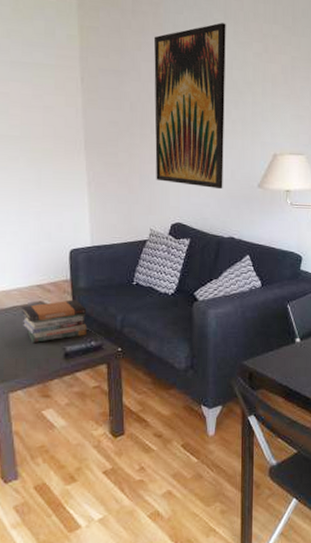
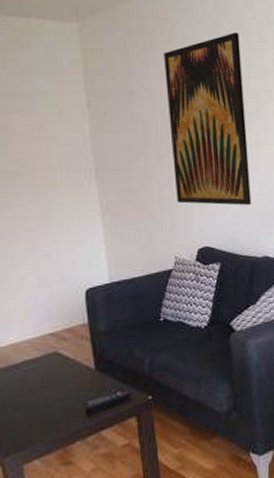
book stack: present [22,299,87,343] -> none [34,345,111,401]

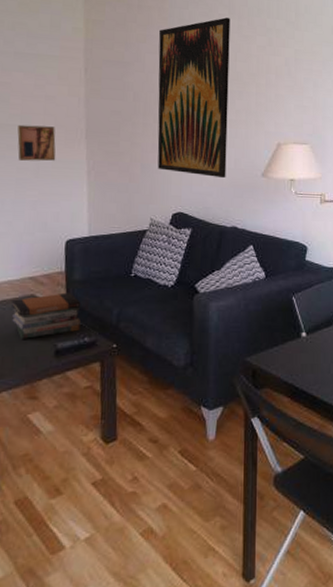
wall art: none [21,168,66,208] -> present [17,124,56,162]
book stack: none [34,345,111,401] -> present [11,292,81,339]

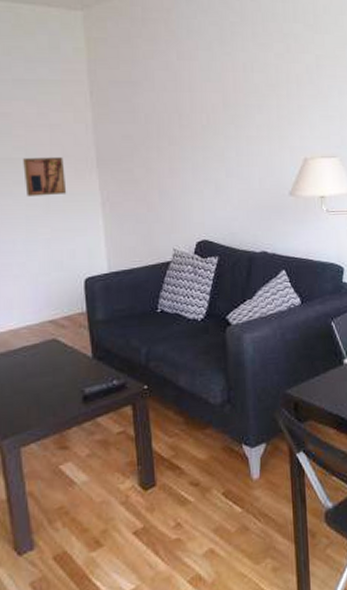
book stack: present [11,292,81,339] -> none [33,334,107,387]
wall art: present [157,17,230,178] -> none [168,25,251,200]

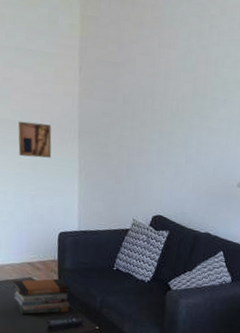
book stack: none [33,334,107,387] -> present [13,278,71,315]

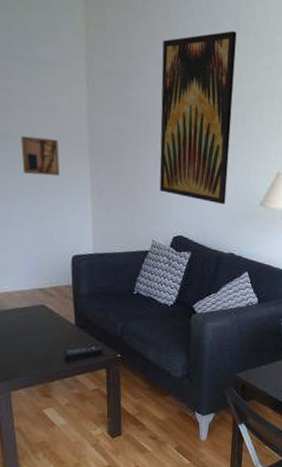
book stack: present [13,278,71,315] -> none [24,305,88,345]
wall art: none [142,18,222,185] -> present [159,30,237,204]

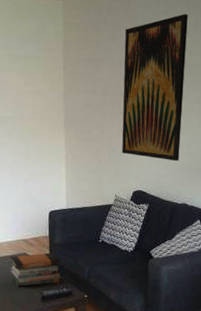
wall art: present [21,135,60,176] -> none [12,116,42,147]
book stack: none [24,305,88,345] -> present [10,252,61,287]

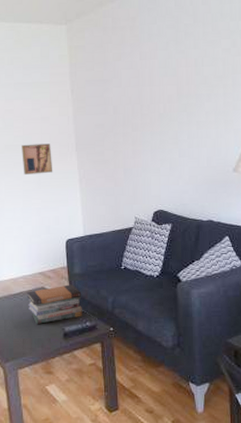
wall art: none [12,116,42,147] -> present [22,143,53,175]
wall art: present [122,14,188,161] -> none [132,26,200,176]

